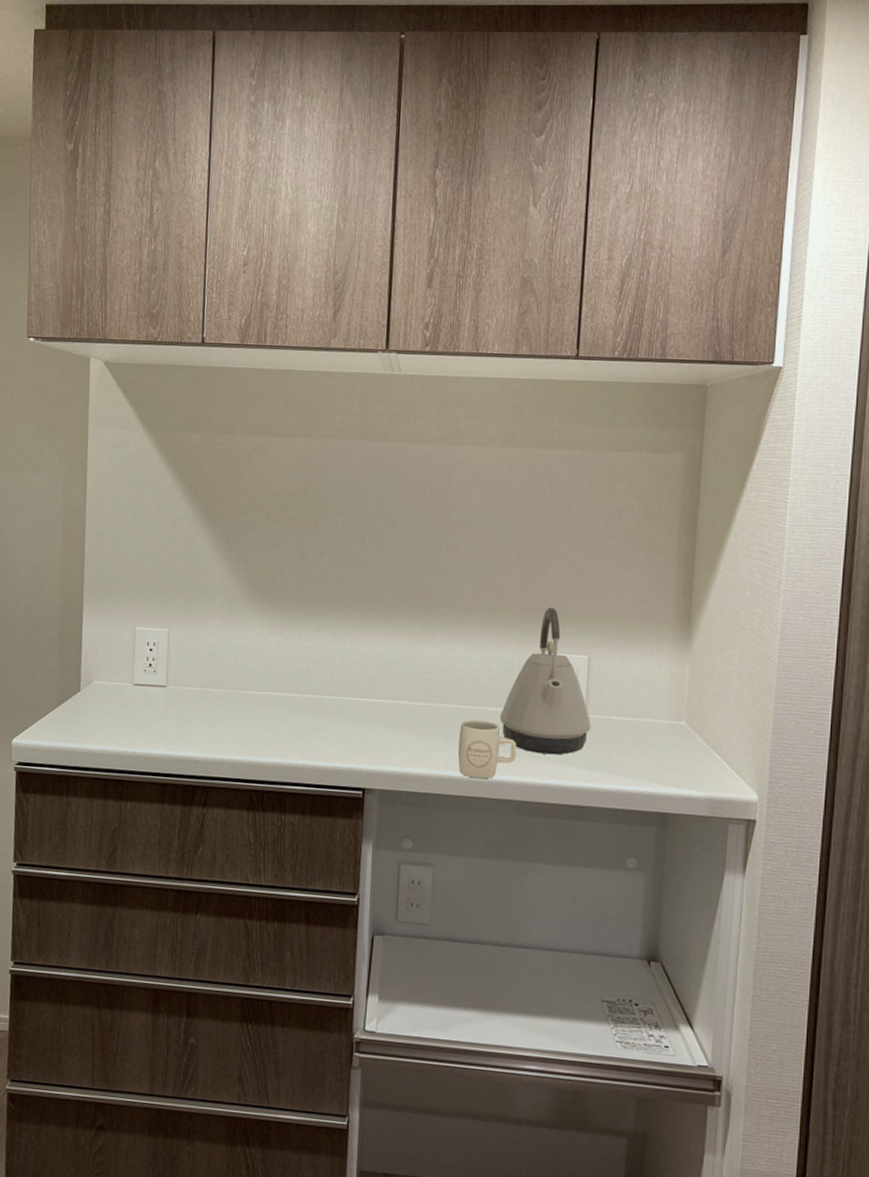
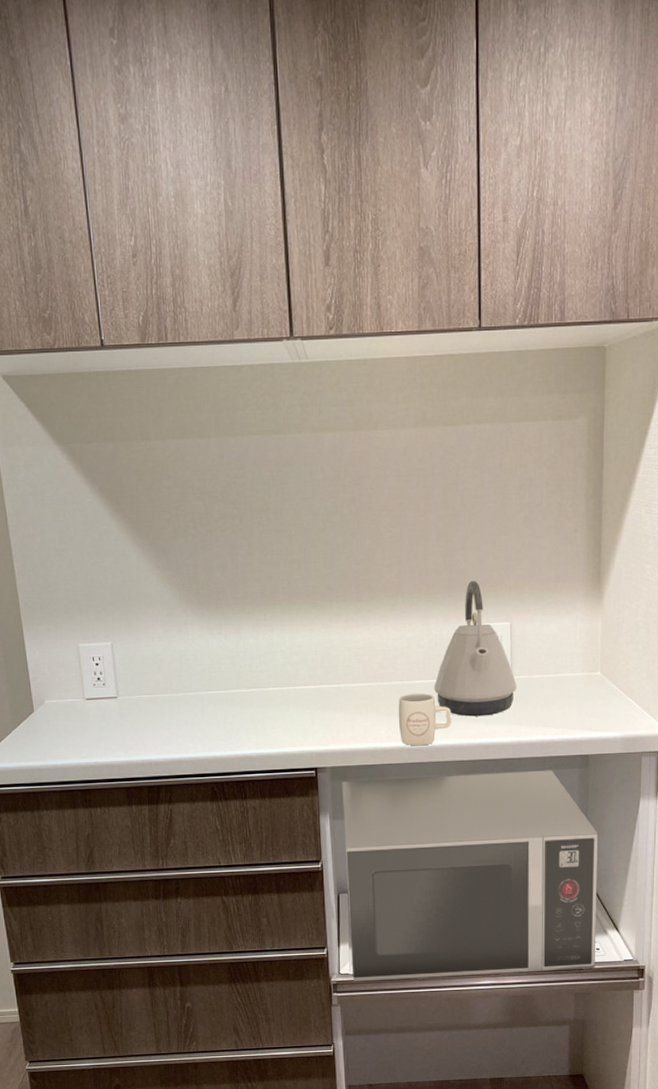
microwave oven: none [379,807,674,1071] -> present [342,770,598,982]

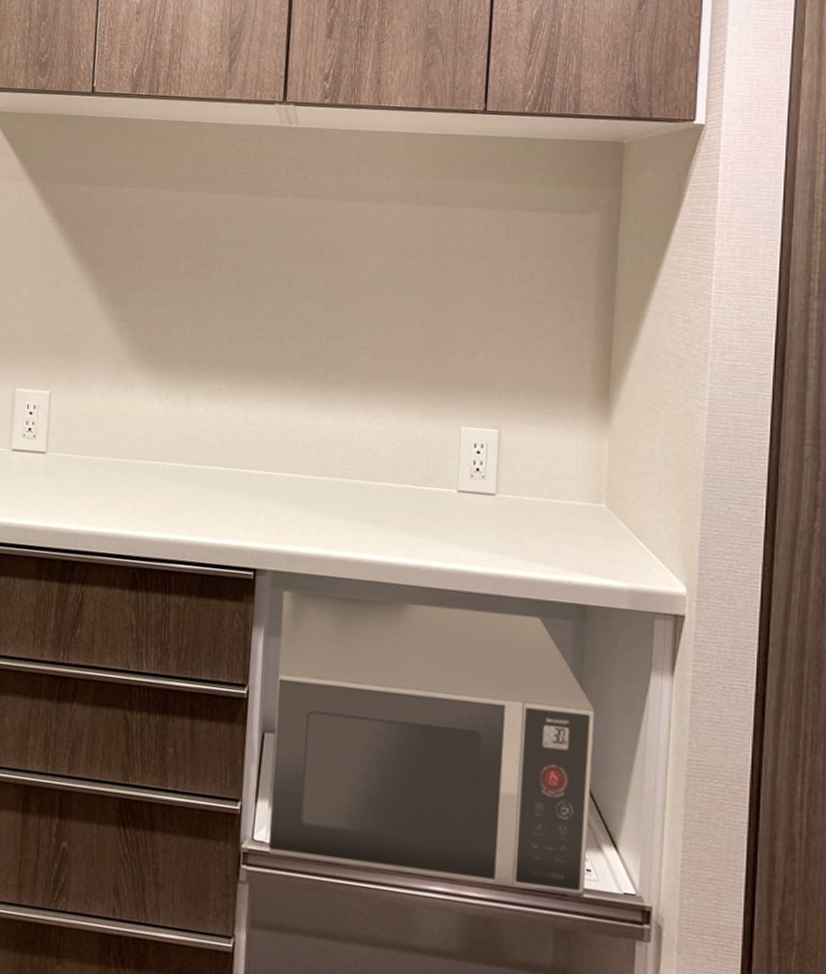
mug: present [398,693,452,746] -> none [357,496,421,562]
kettle: present [434,581,517,717] -> none [403,377,502,538]

